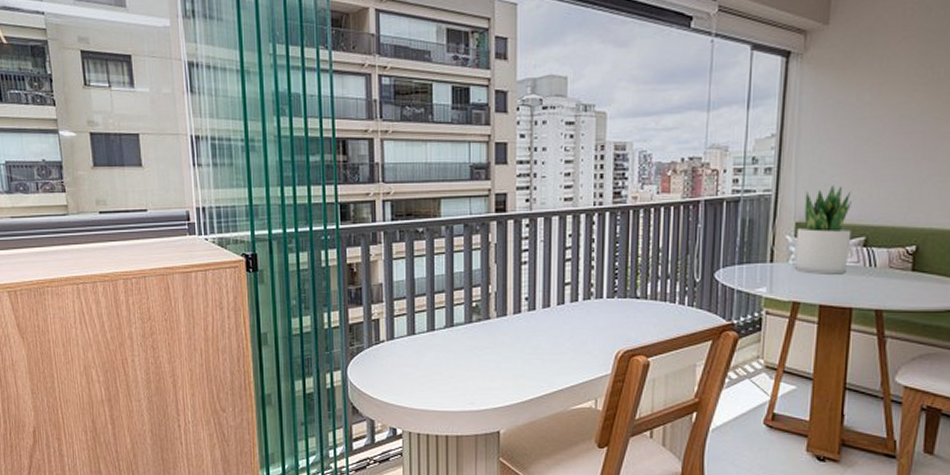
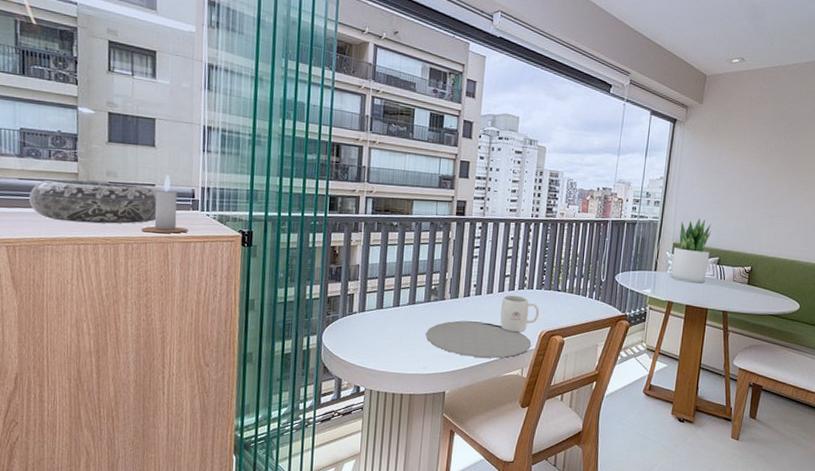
decorative bowl: none [22,211,157,259] -> present [28,179,164,224]
candle: none [138,196,188,265] -> present [141,174,189,234]
placemat: none [470,343,605,388] -> present [426,320,531,359]
mug: none [561,307,614,355] -> present [500,294,540,333]

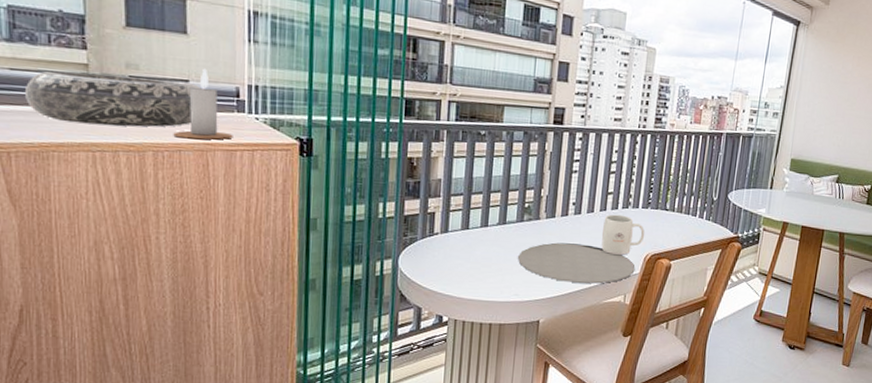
planter: present [671,218,712,284] -> none [788,132,832,204]

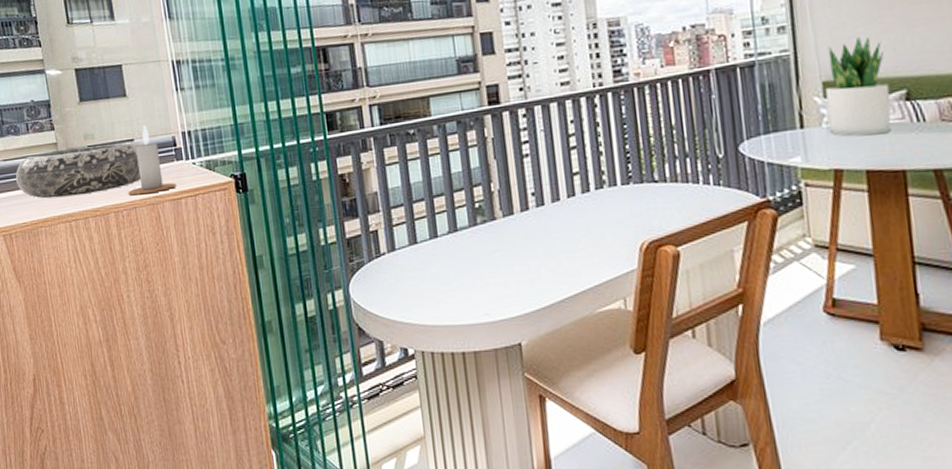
placemat: present [518,242,635,284] -> none [479,241,631,292]
mug: present [601,214,645,256] -> none [575,197,634,250]
planter: none [788,132,832,204] -> present [825,37,892,137]

